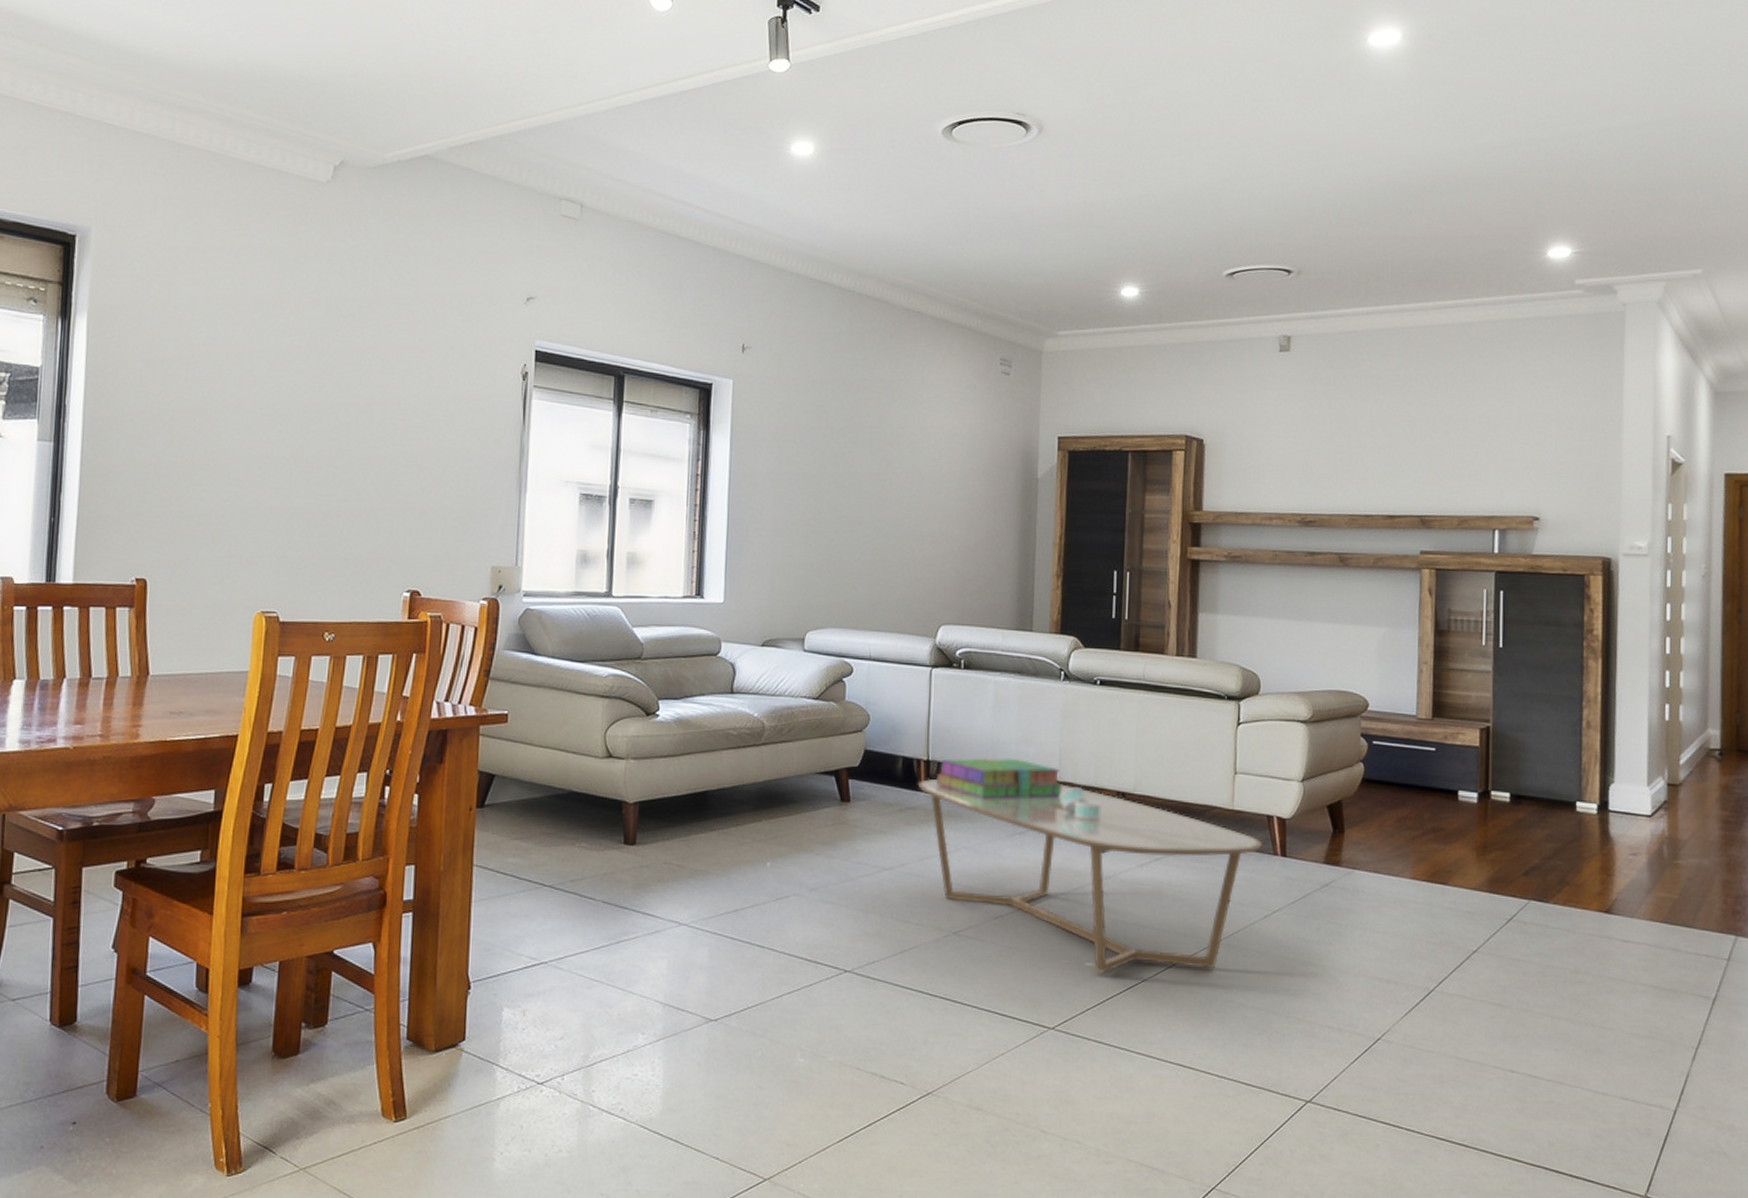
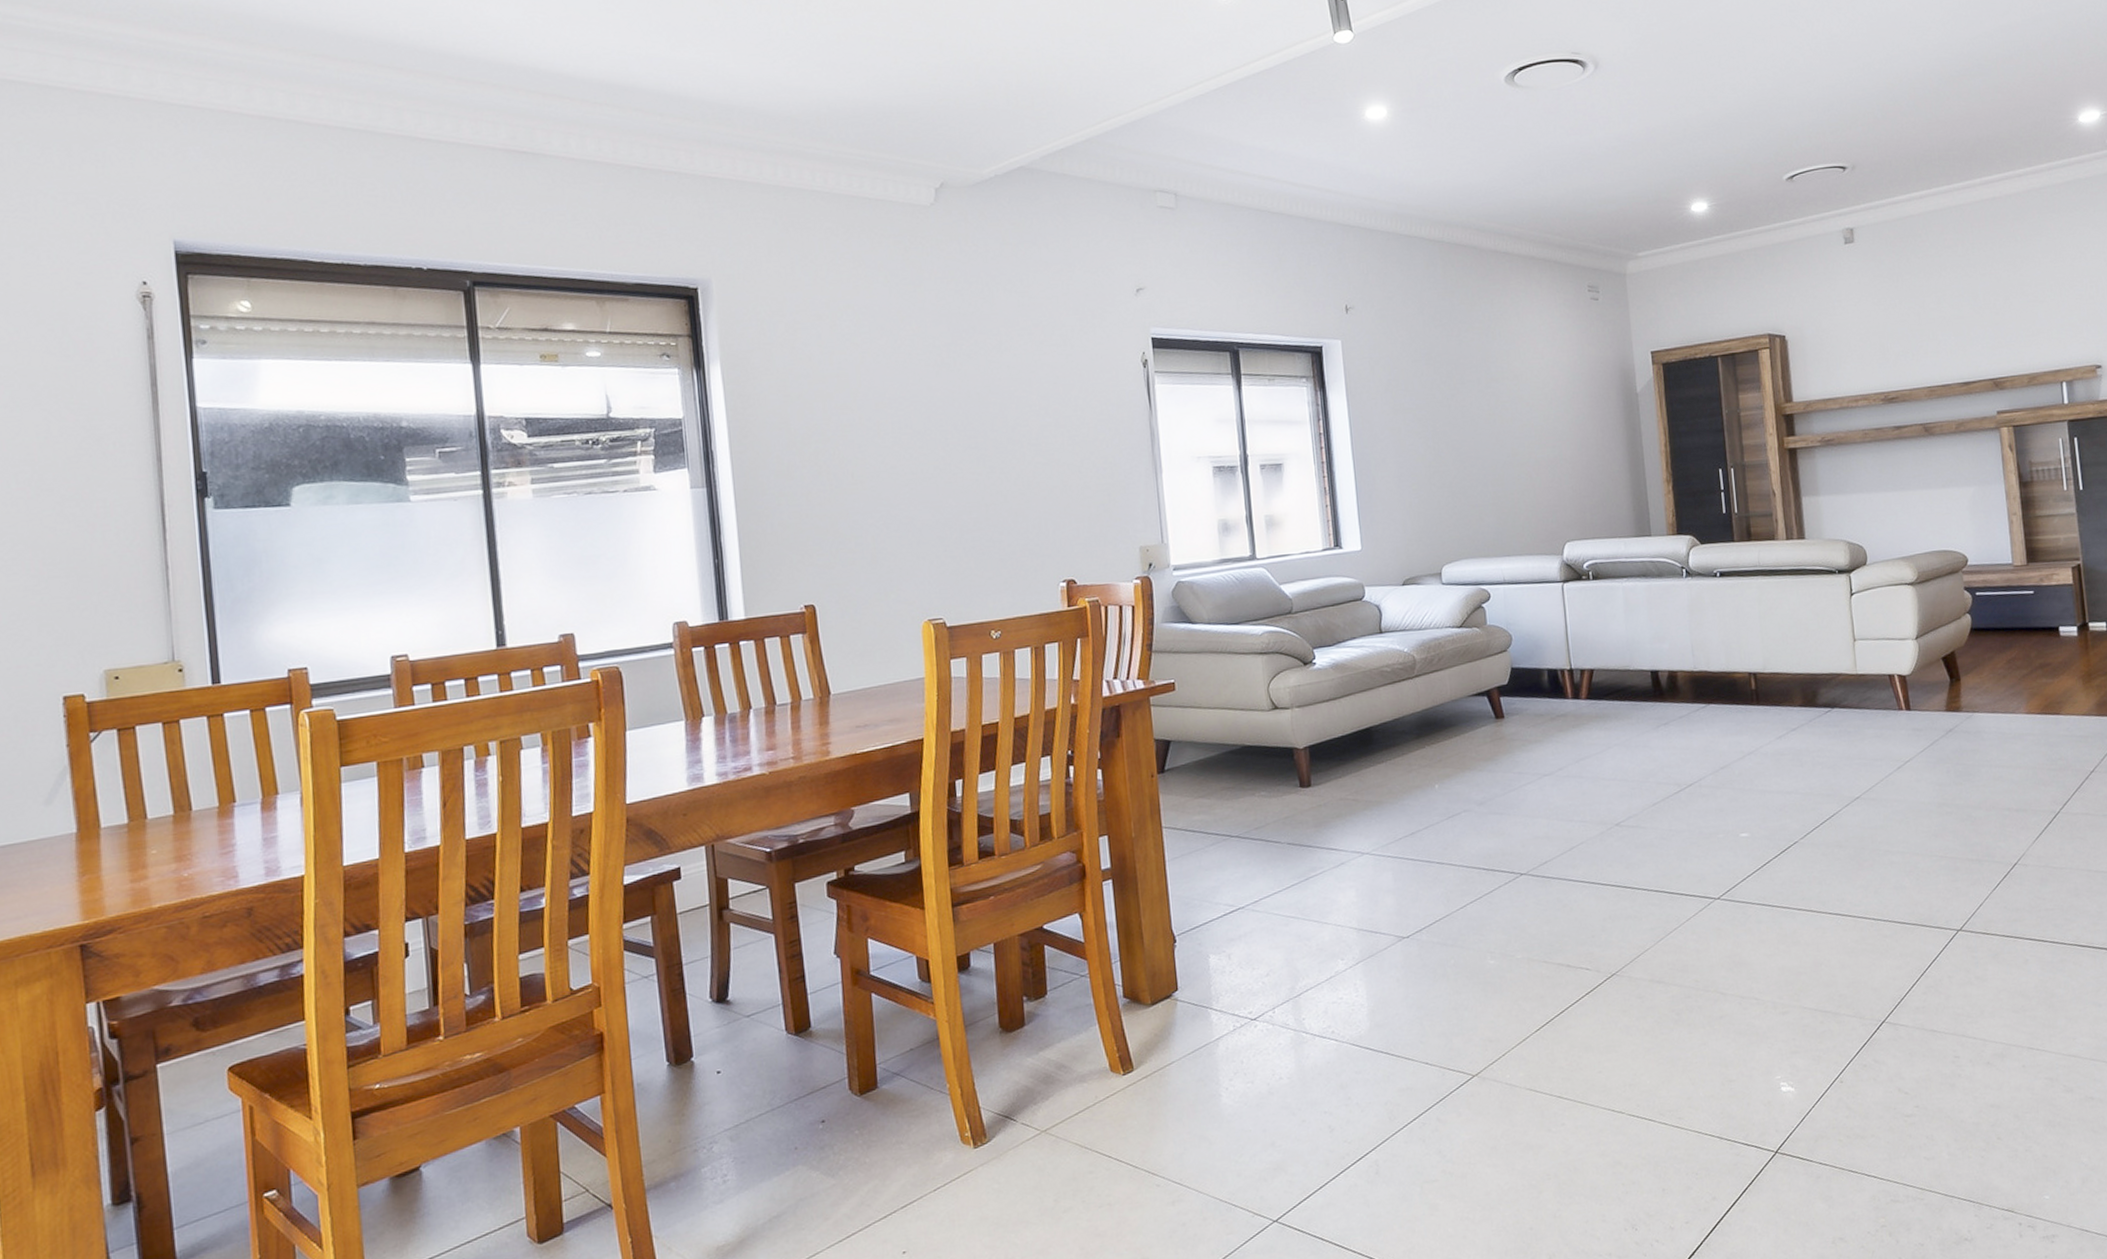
coffee table: present [918,779,1262,973] -> none [1565,673,1887,842]
stack of books: present [935,758,1064,799] -> none [1580,656,1699,697]
napkin ring: present [1059,787,1102,821] -> none [1696,674,1737,704]

